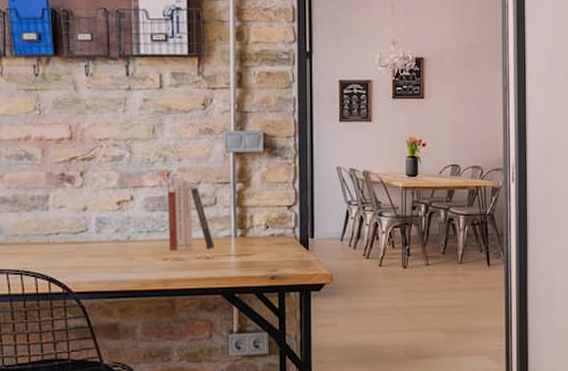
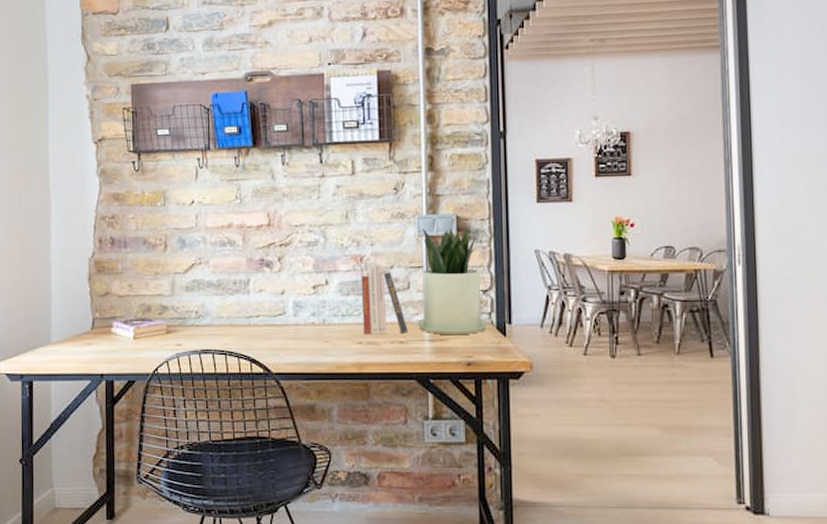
planter: none [223,144,292,250] -> present [417,227,488,336]

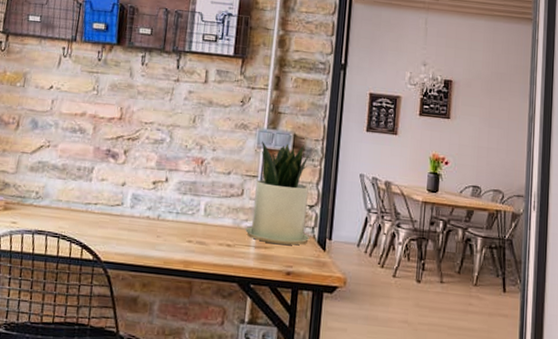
books: present [361,262,408,335] -> none [194,166,237,237]

